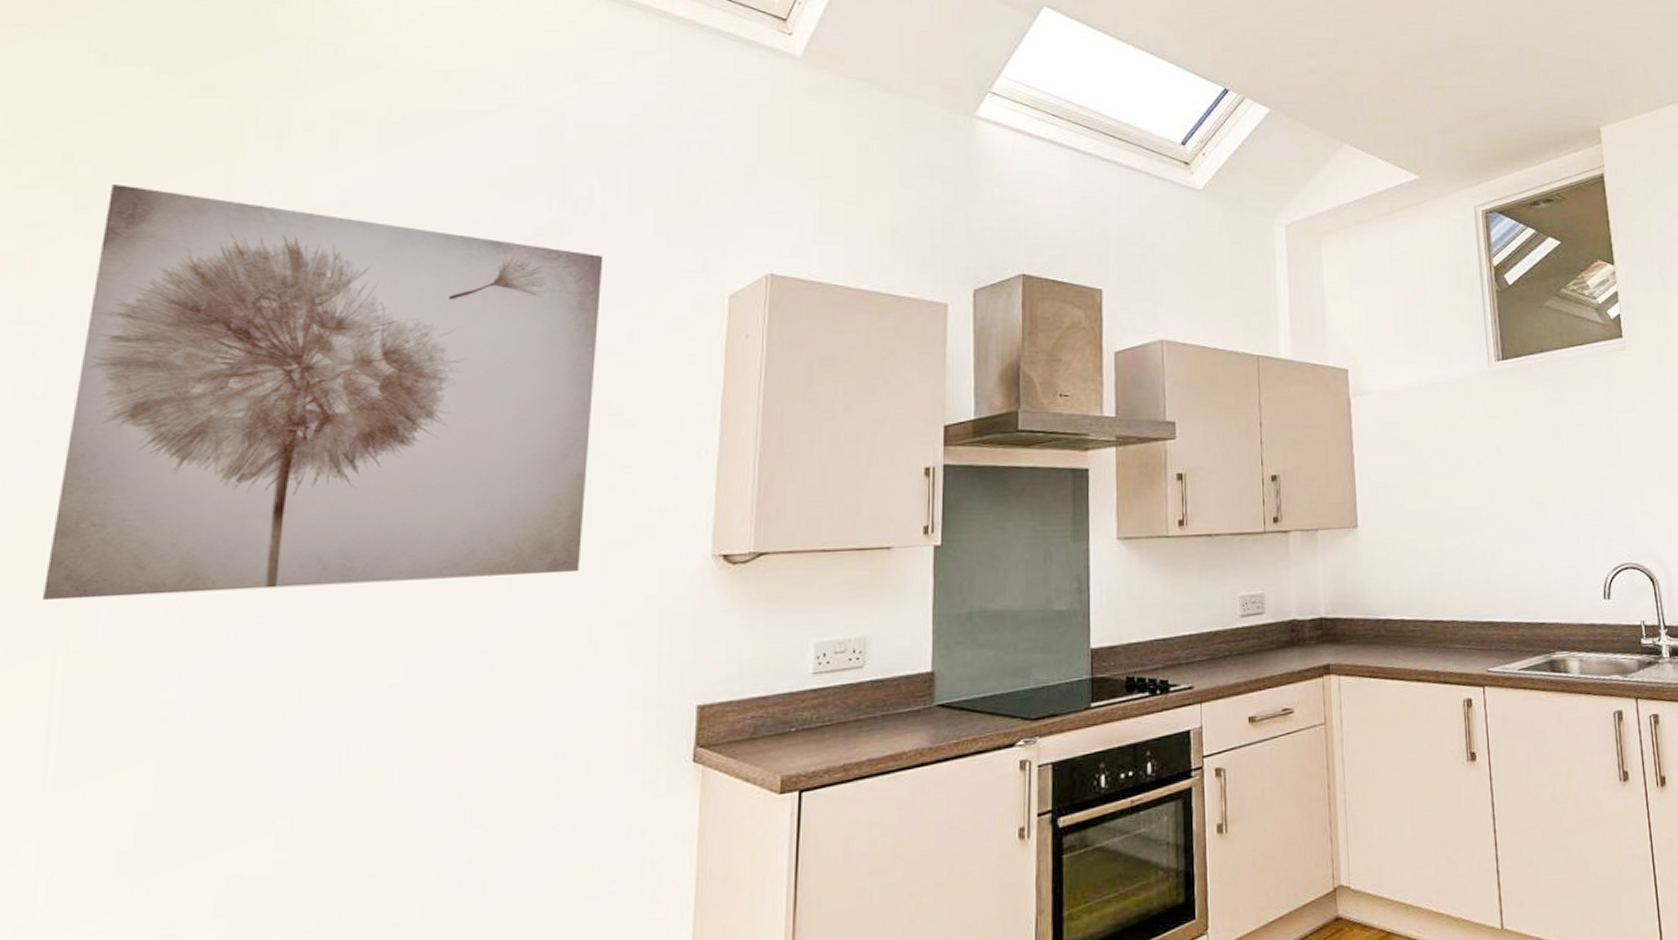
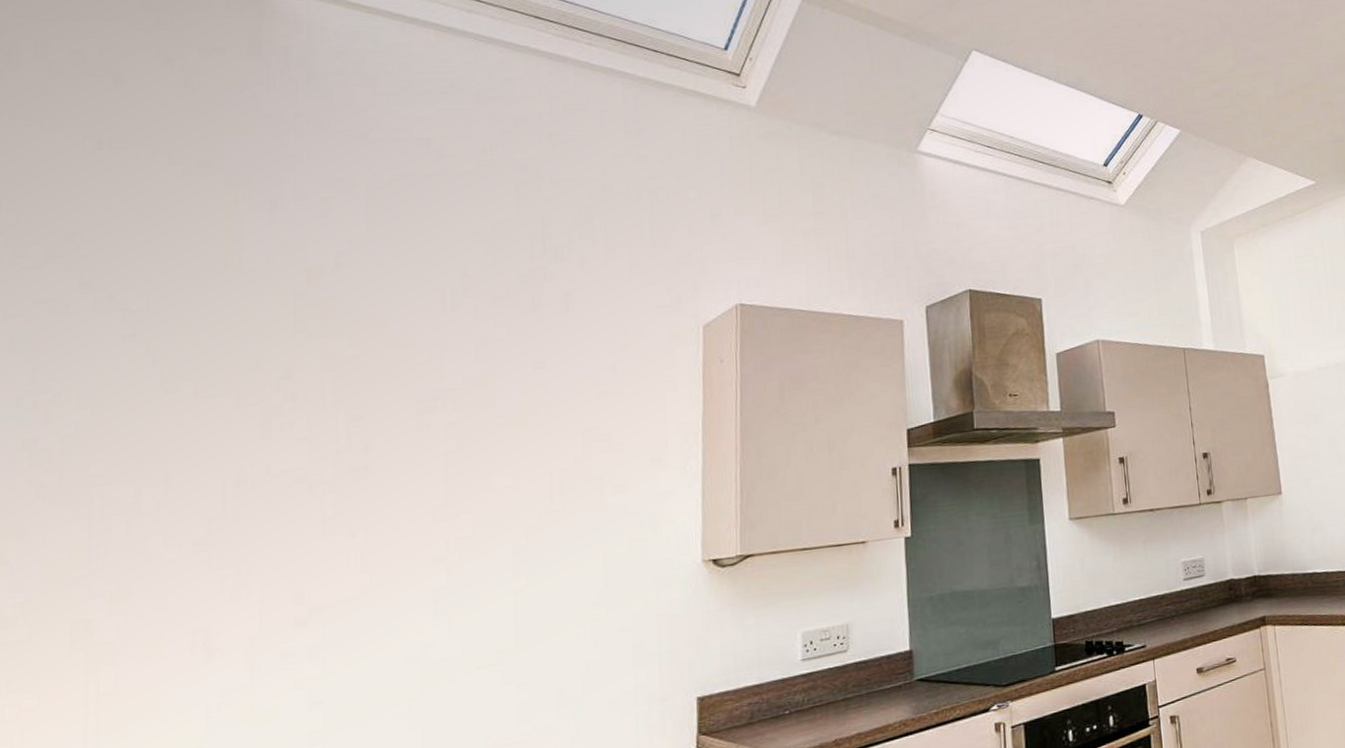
wall art: present [43,183,604,601] -> none [72,258,585,649]

